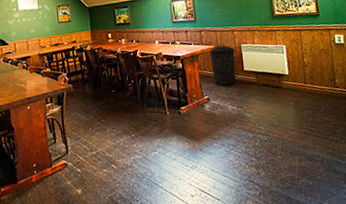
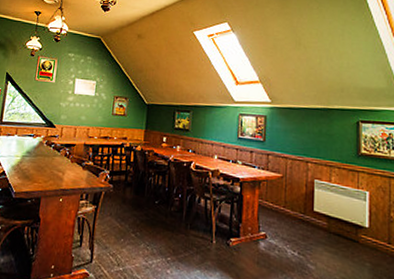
trash can: present [209,44,237,86] -> none [274,174,306,226]

